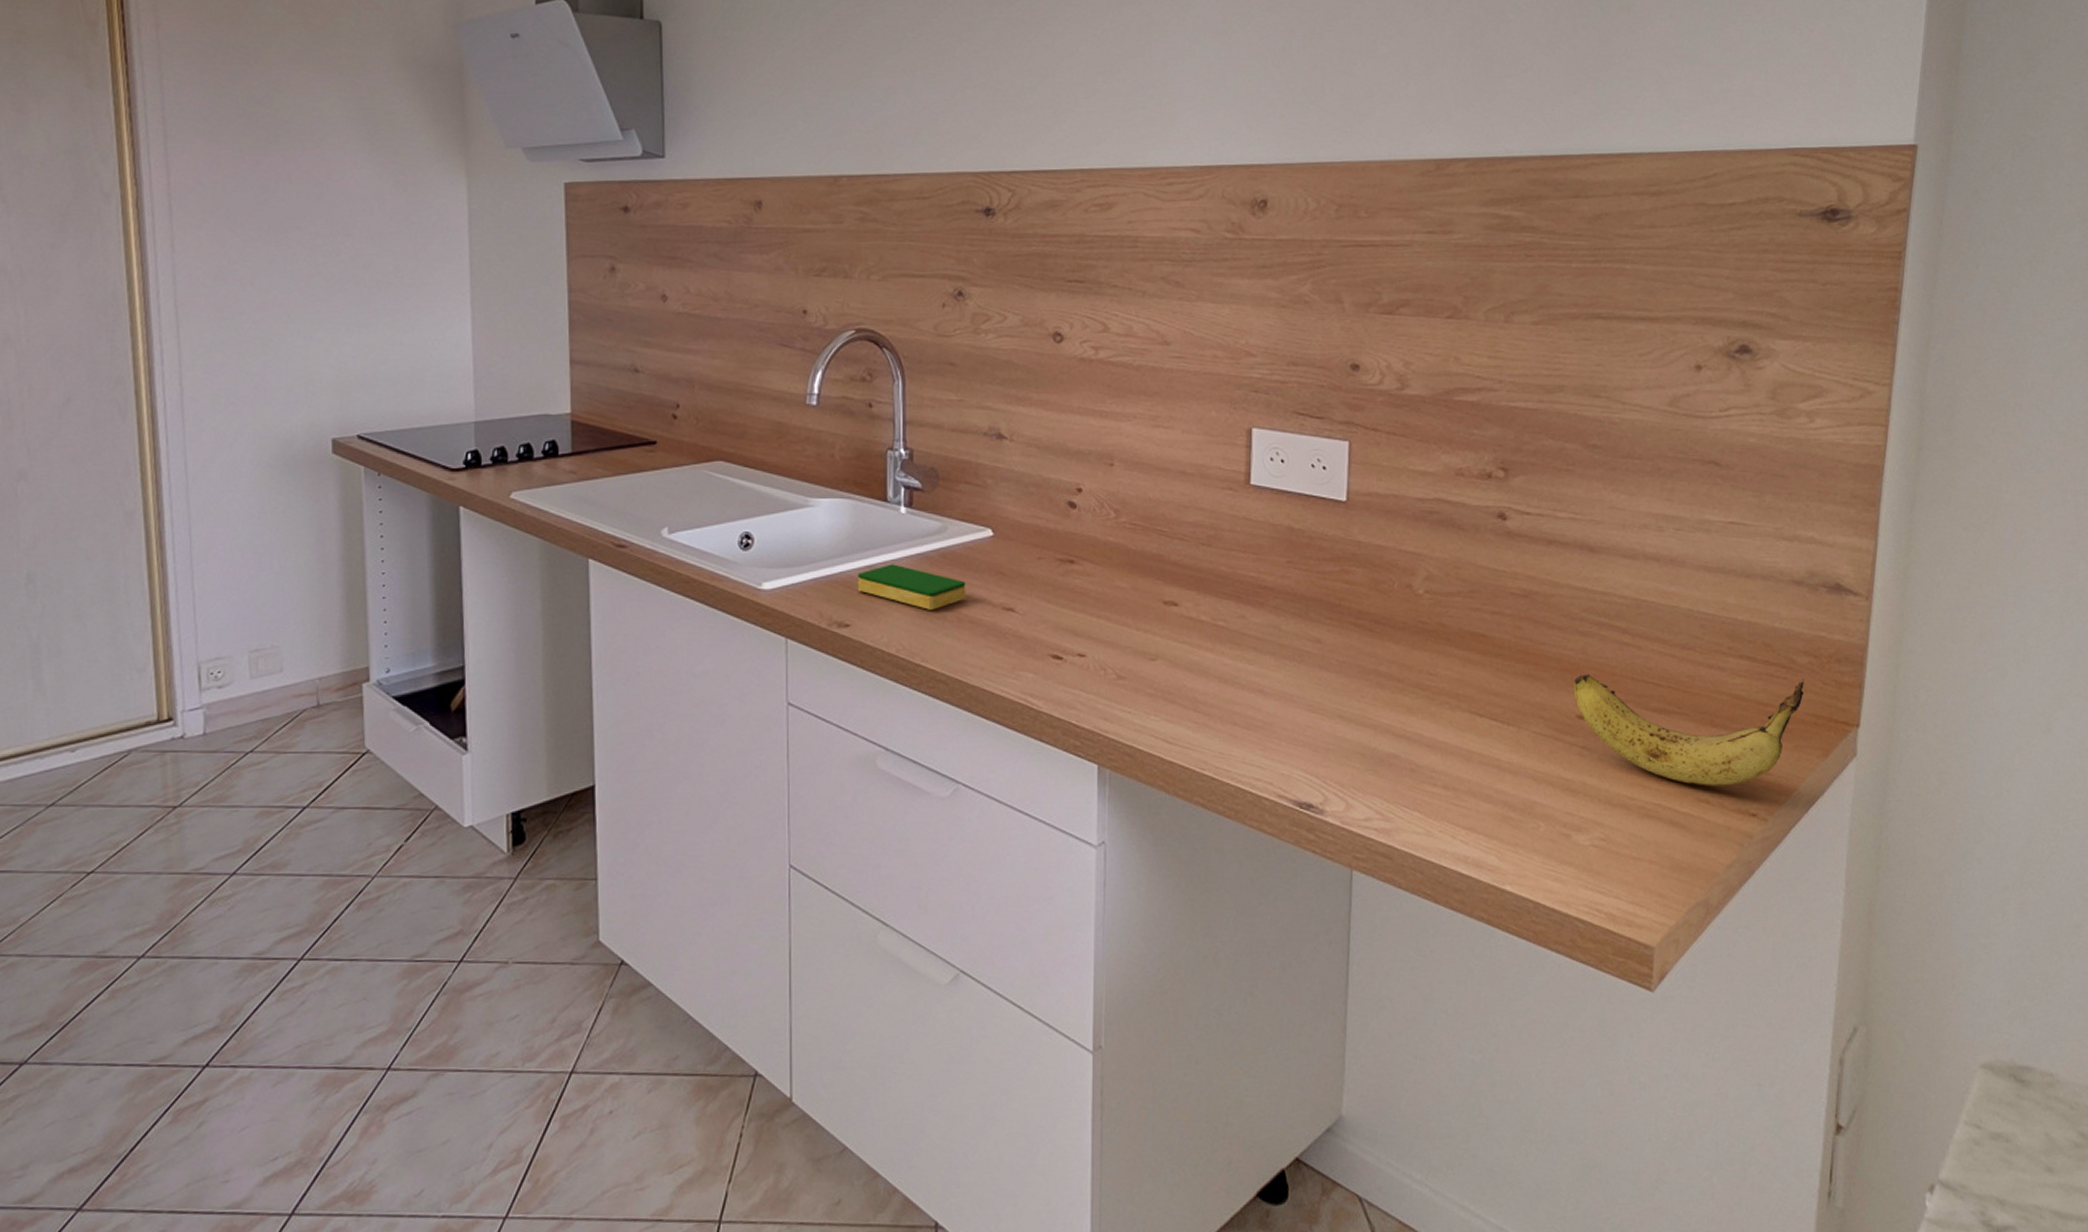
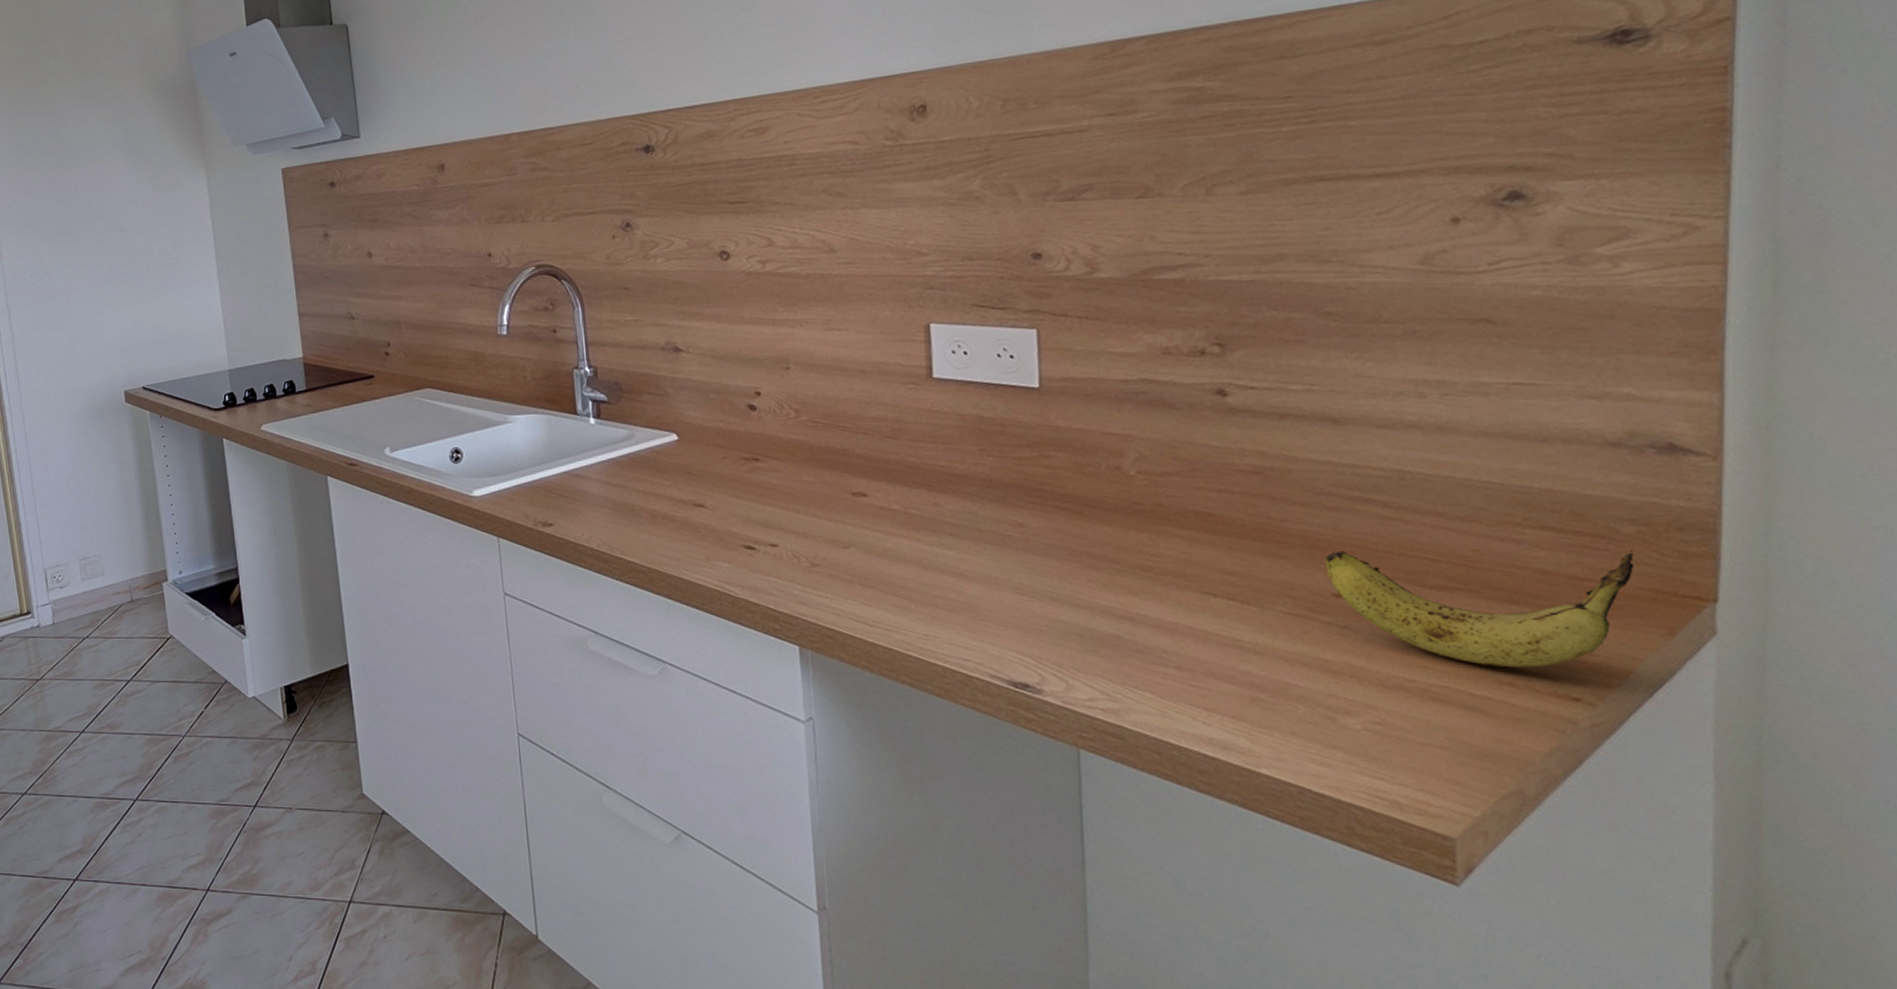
dish sponge: present [857,564,966,610] -> none [556,469,658,509]

